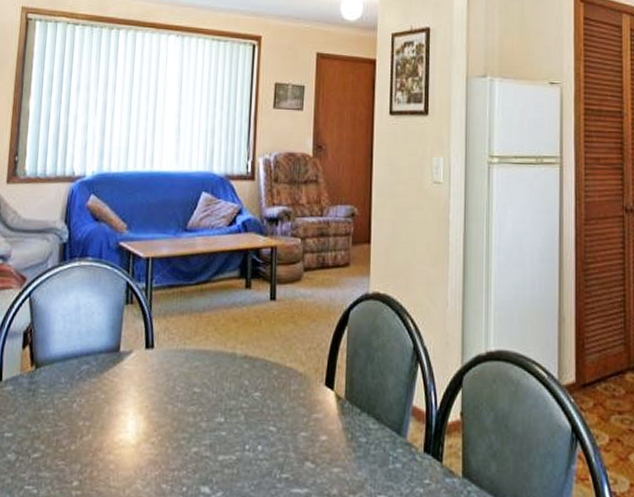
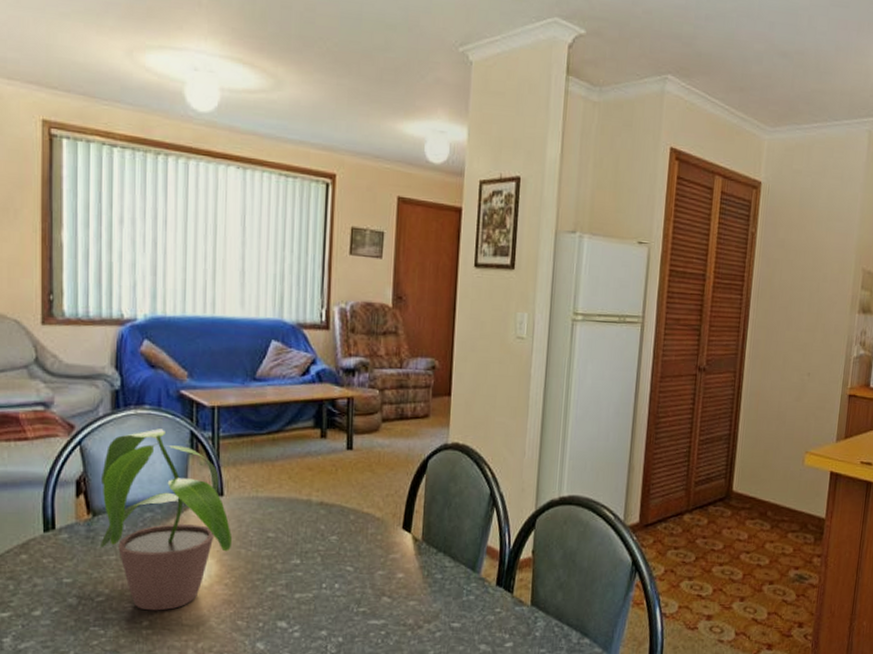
potted plant: none [39,280,161,470] -> present [99,429,233,611]

